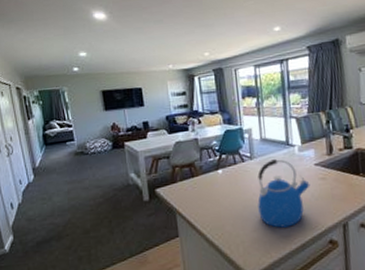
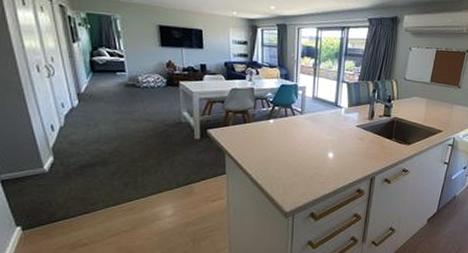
kettle: present [257,159,310,228] -> none [301,117,350,175]

